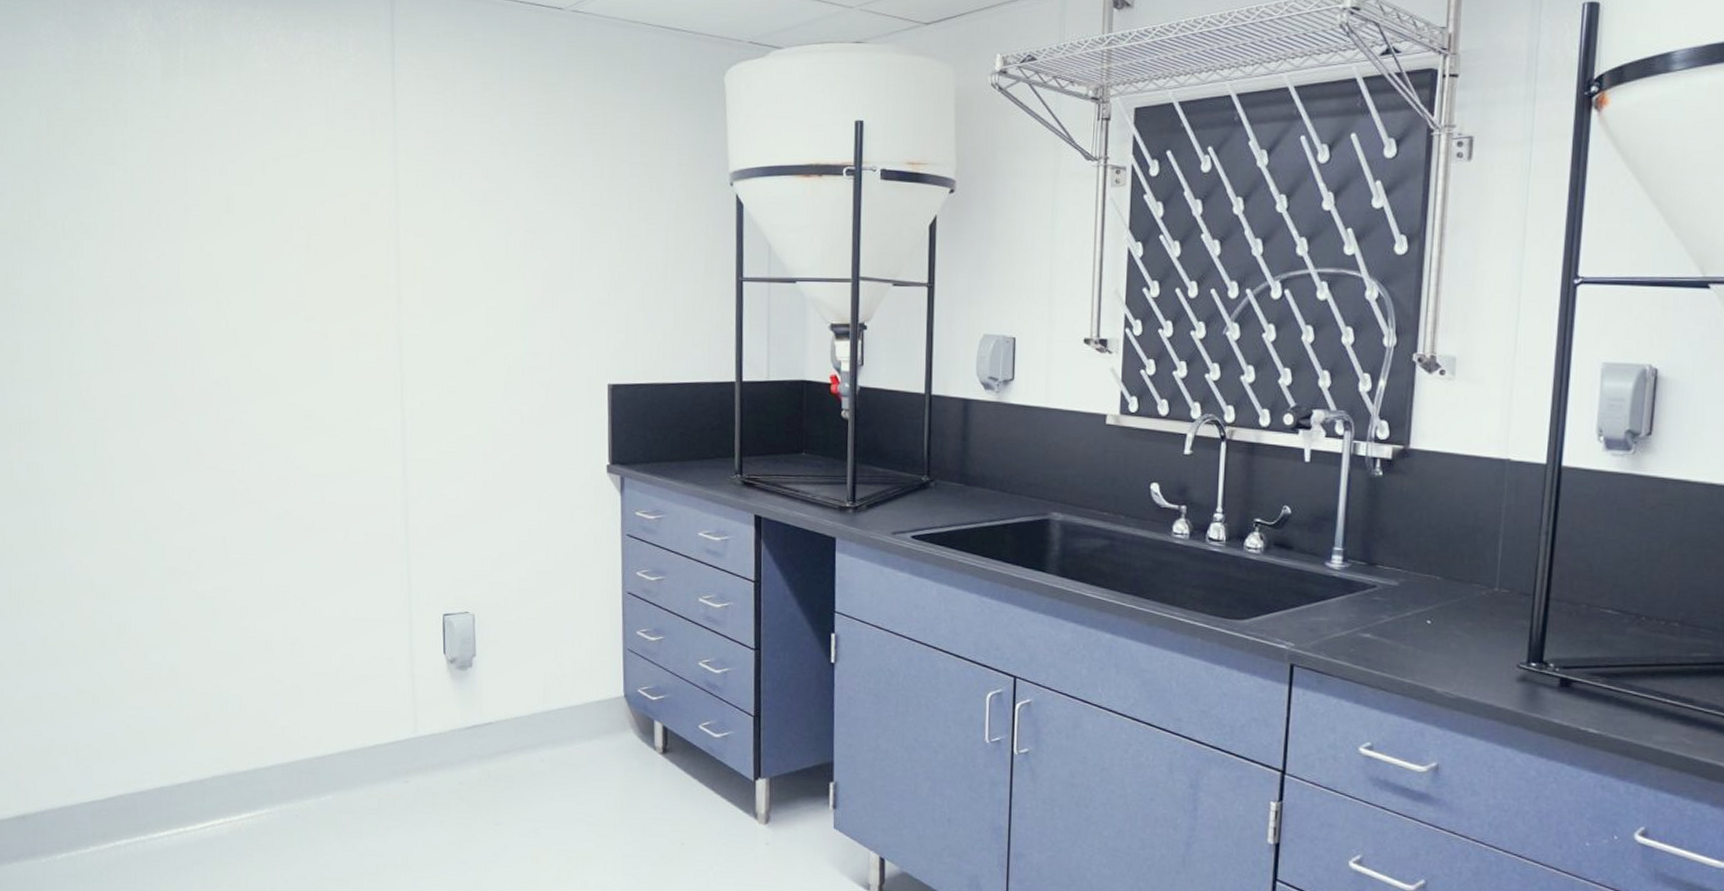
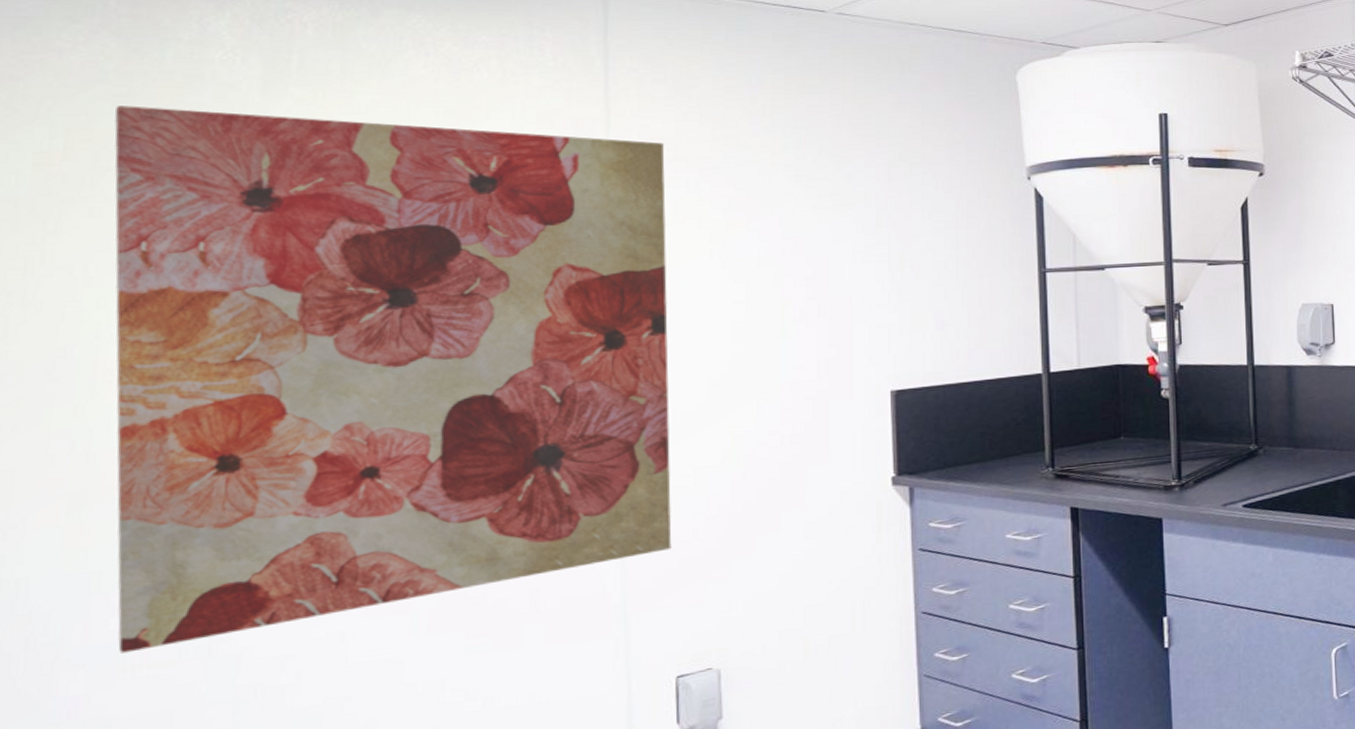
wall art: none [75,90,440,530] -> present [114,106,672,654]

